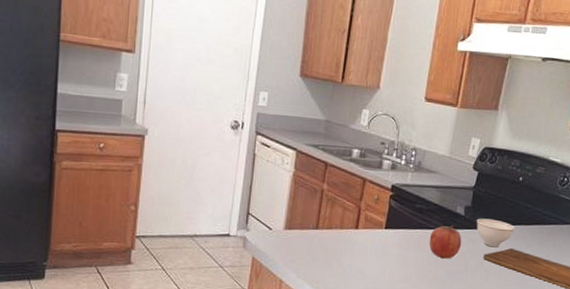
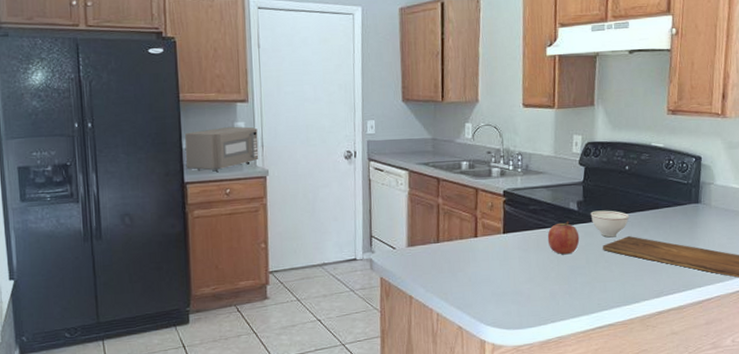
microwave: none [60,76,141,123] -> present [185,126,259,172]

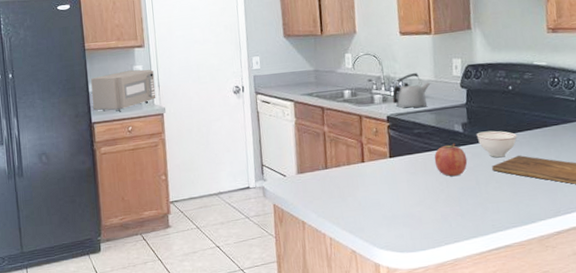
kettle: none [510,147,550,184] -> present [392,73,431,109]

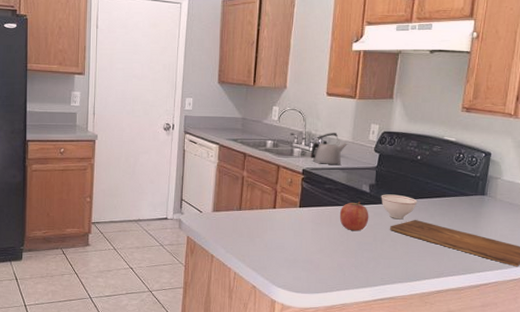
microwave: present [91,69,156,112] -> none [29,95,91,133]

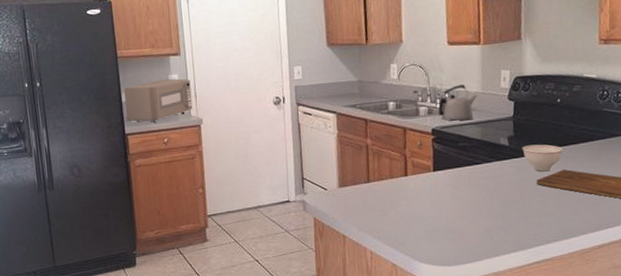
microwave: none [29,95,91,133] -> present [124,78,193,123]
fruit: present [339,201,369,232] -> none [478,156,512,191]

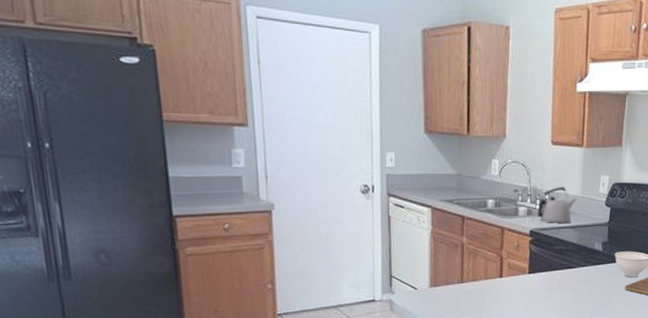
microwave: present [124,78,193,123] -> none [172,153,263,204]

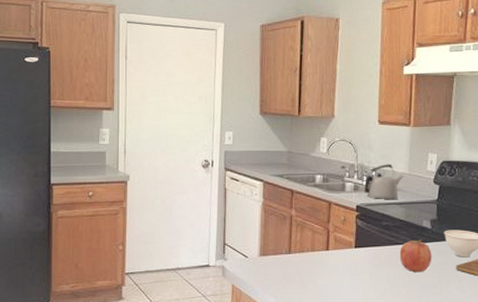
fruit: none [572,261,603,295] -> present [399,239,432,273]

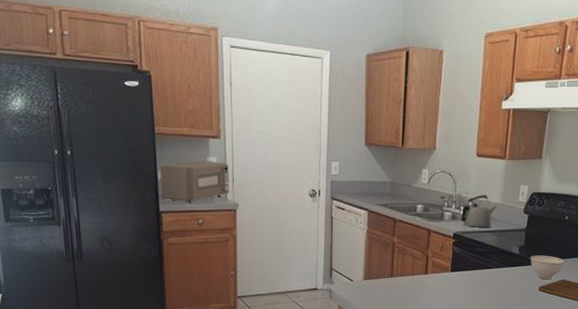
microwave: none [54,132,121,175] -> present [160,161,230,203]
fruit: present [399,239,432,273] -> none [490,263,519,293]

